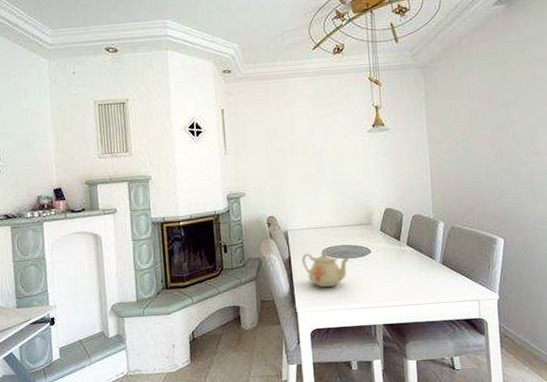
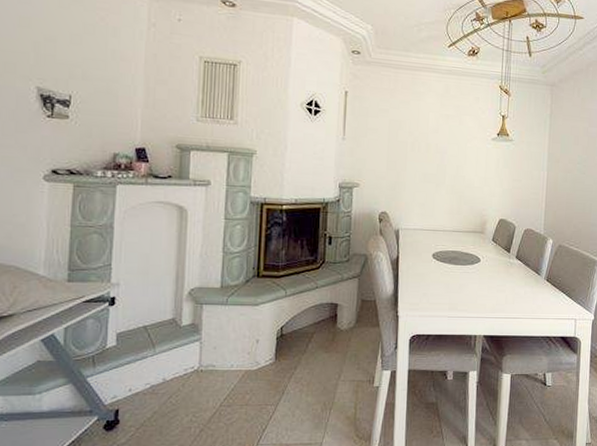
teapot: present [302,250,349,288] -> none [410,253,458,293]

